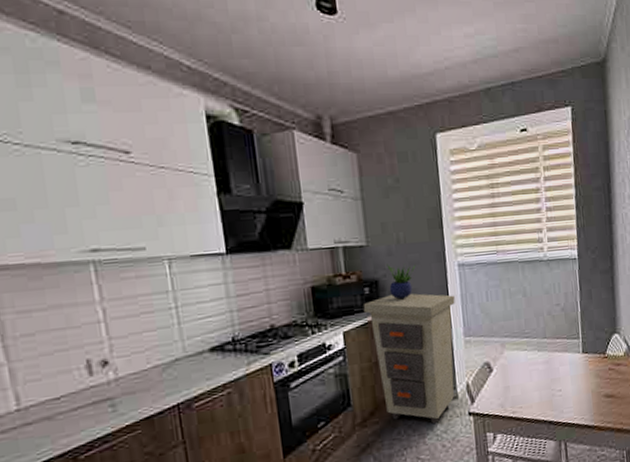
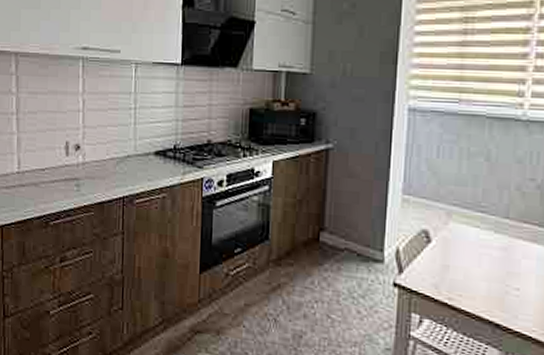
cabinet: present [363,293,455,424] -> none [296,130,398,285]
potted plant: present [386,263,416,300] -> none [326,96,359,138]

